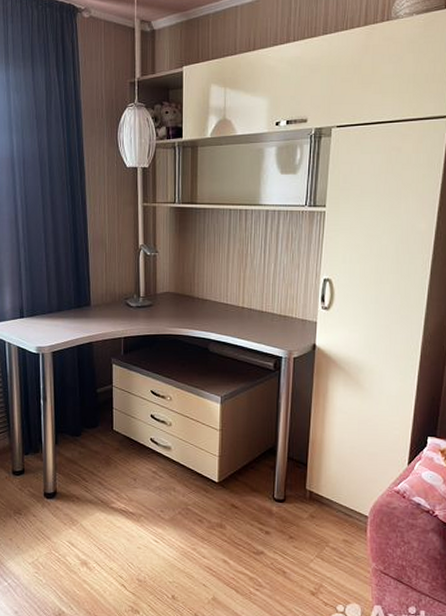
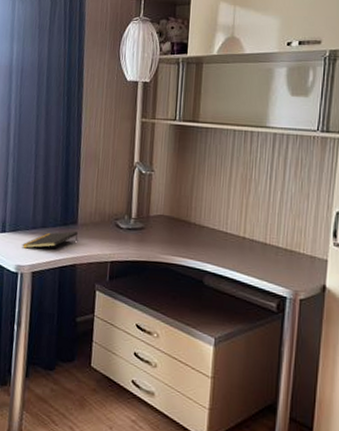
notepad: none [39,313,93,331] -> present [21,231,79,249]

